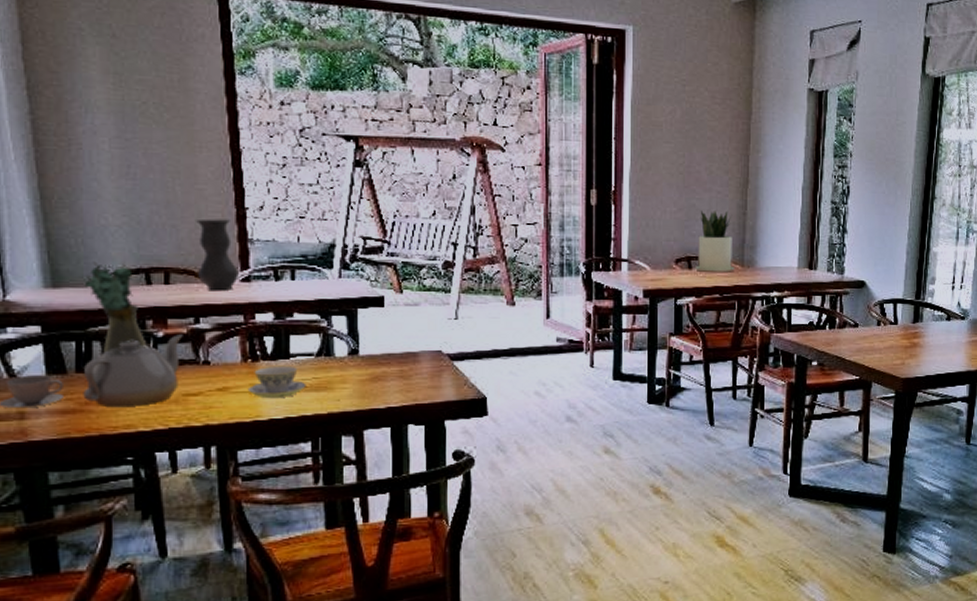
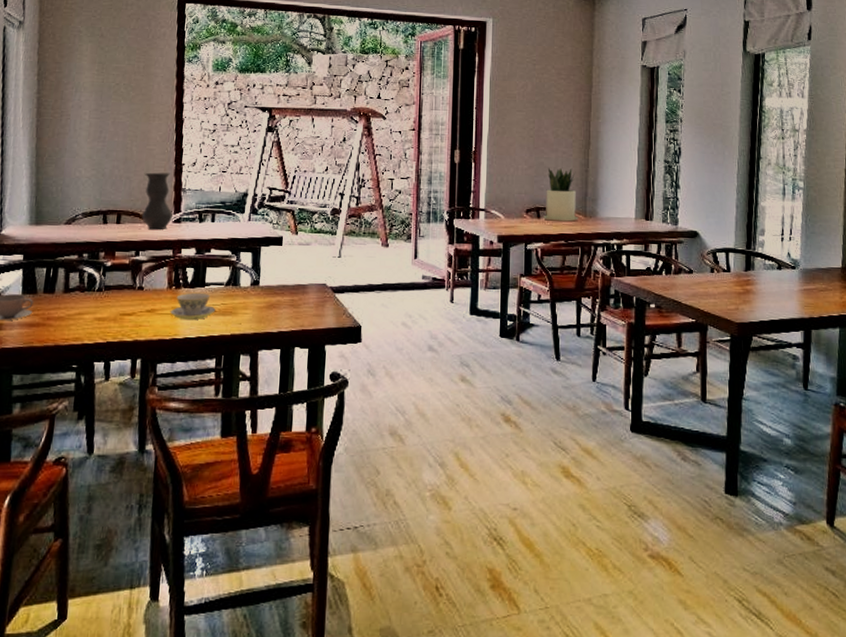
teapot: present [83,333,183,408] -> none [46,263,126,323]
vase: present [85,261,147,353] -> none [59,205,98,278]

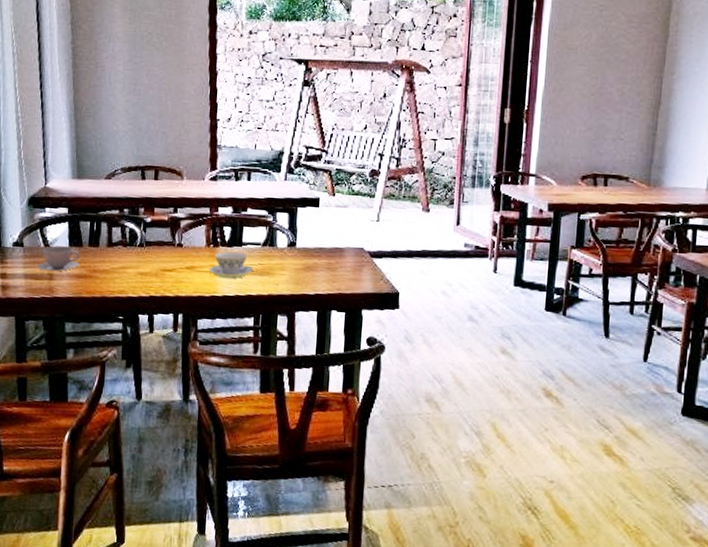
vase: present [142,172,173,229] -> none [179,127,209,187]
planter: present [542,168,578,223] -> none [599,130,642,192]

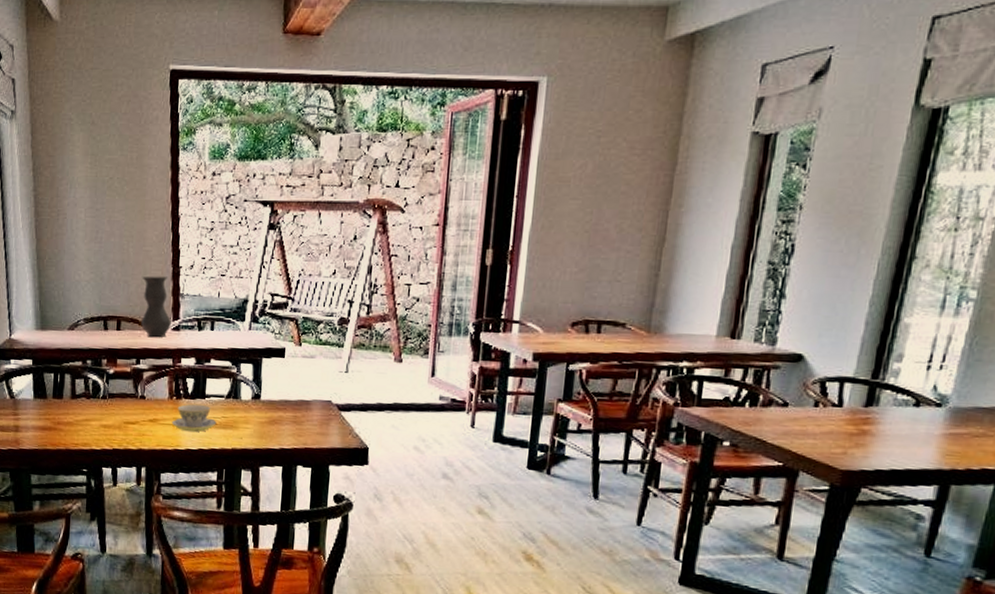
teacup: present [36,246,80,272] -> none [3,398,44,424]
vase: none [179,127,209,187] -> present [141,276,171,337]

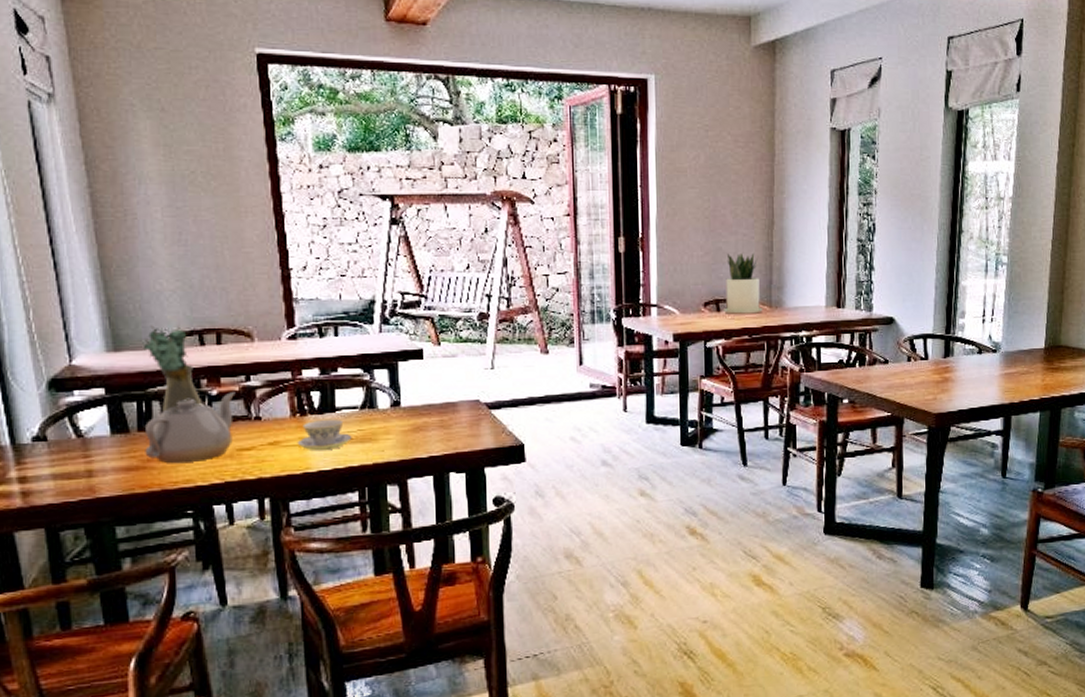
teapot: none [56,371,128,429] -> present [145,391,236,464]
vase: none [63,310,102,384] -> present [144,325,203,412]
vase: present [141,276,171,337] -> none [244,280,285,349]
planter: none [591,271,642,340] -> present [722,252,763,315]

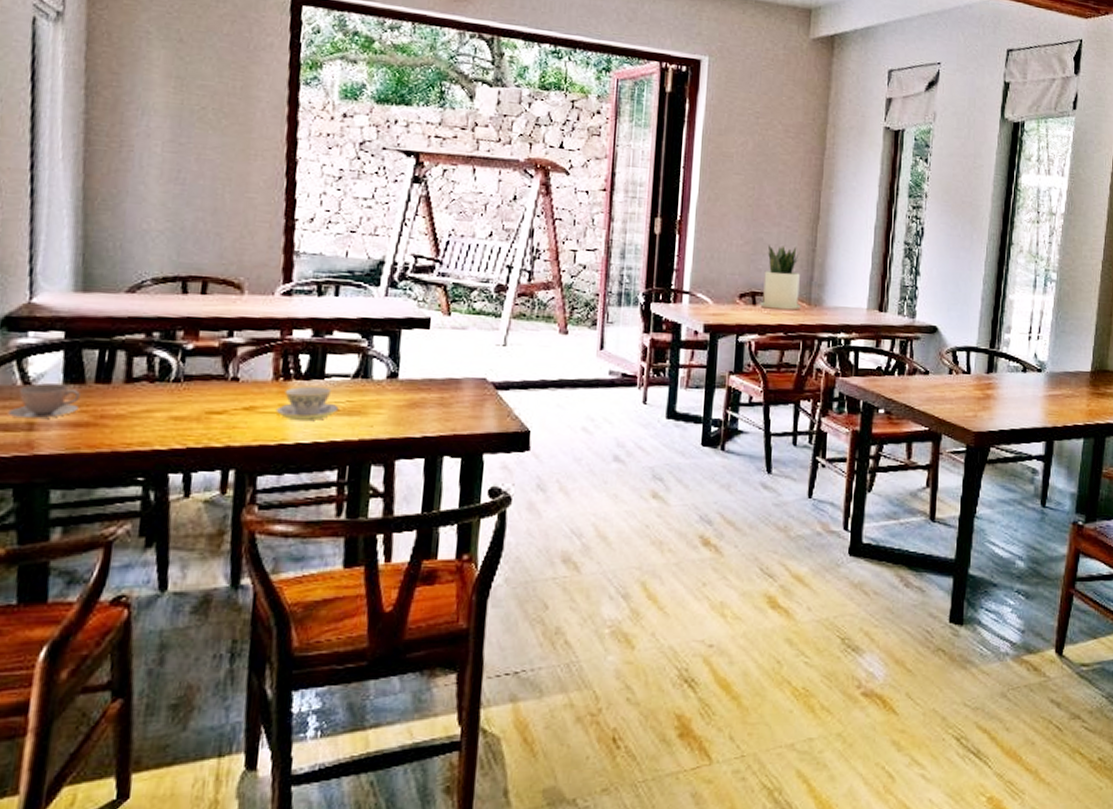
teacup: none [68,435,127,467] -> present [7,383,80,419]
vase: present [144,325,203,412] -> none [117,266,175,364]
teapot: present [145,391,236,464] -> none [99,346,214,423]

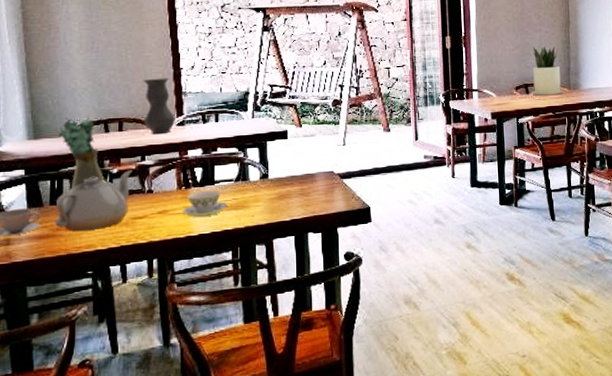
teapot: none [99,346,214,423] -> present [55,169,132,232]
vase: none [117,266,175,364] -> present [59,117,105,188]
vase: none [237,228,281,304] -> present [143,78,175,134]

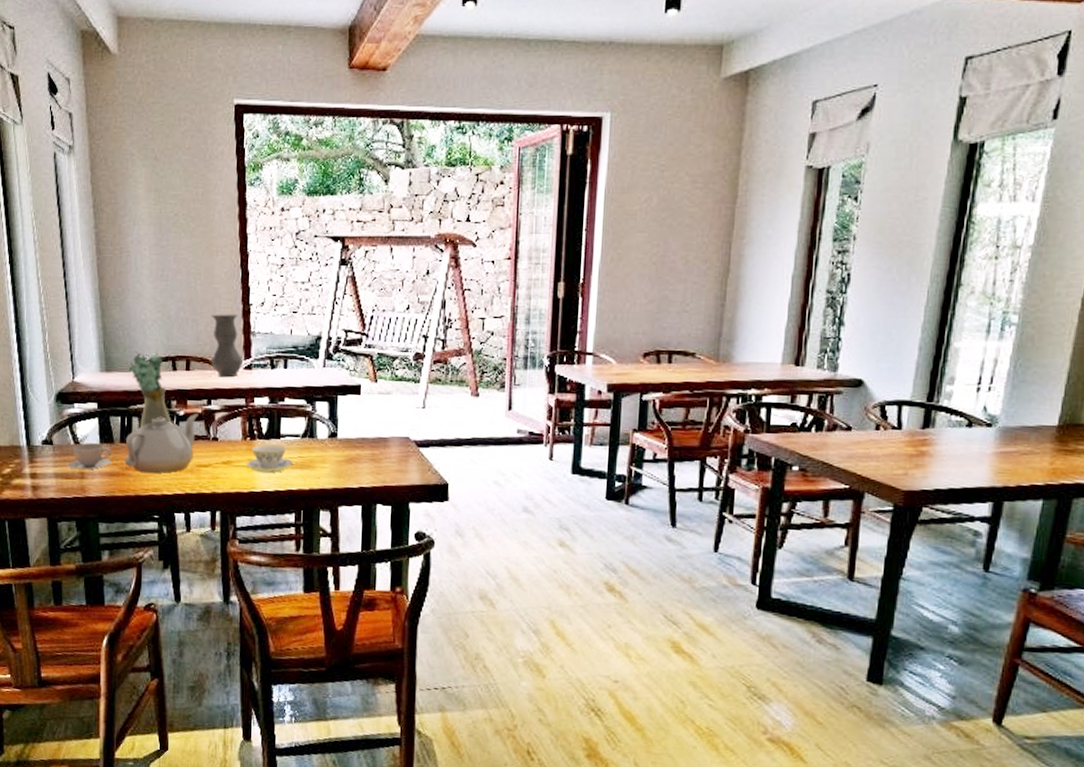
planter: present [531,45,563,97] -> none [663,301,709,369]

